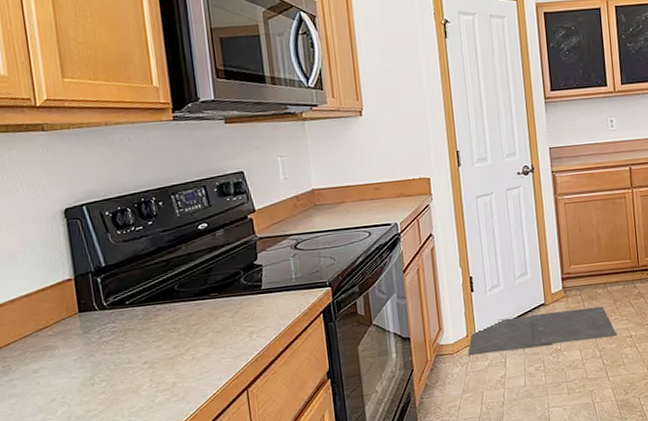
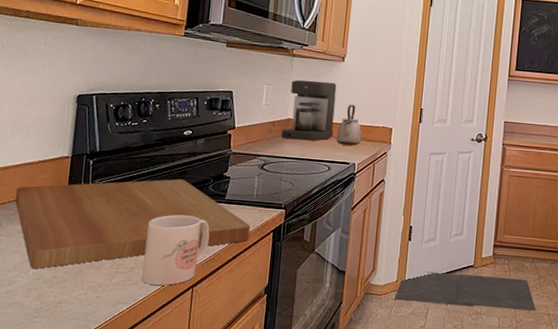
cutting board: none [18,277,298,407] -> present [15,178,250,269]
mug: none [180,314,255,396] -> present [142,214,210,286]
coffee maker: none [308,140,367,212] -> present [281,79,337,142]
kettle: none [370,160,399,206] -> present [335,104,362,146]

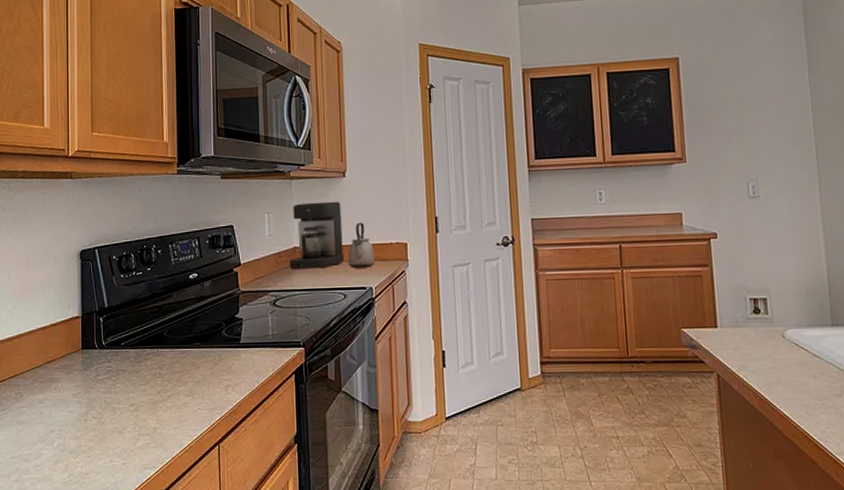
cutting board: present [15,178,250,269] -> none [32,326,271,439]
mug: present [142,214,210,286] -> none [164,365,229,445]
door mat: present [394,272,536,311] -> none [436,398,602,437]

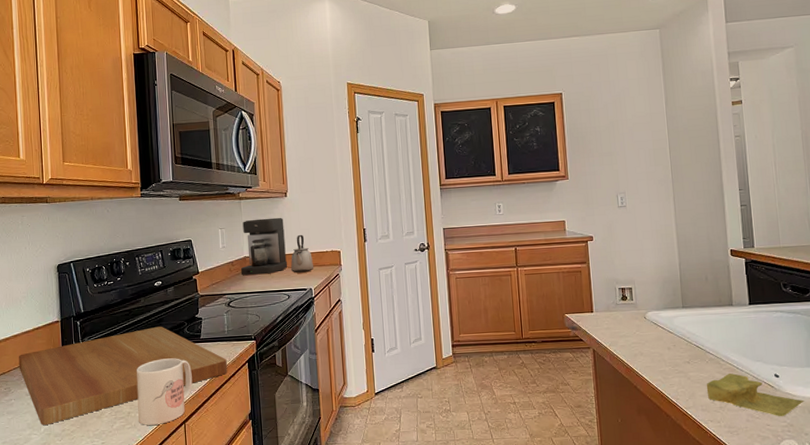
cutting board: none [32,326,271,439] -> present [18,326,228,425]
mug: none [164,365,229,445] -> present [136,358,193,425]

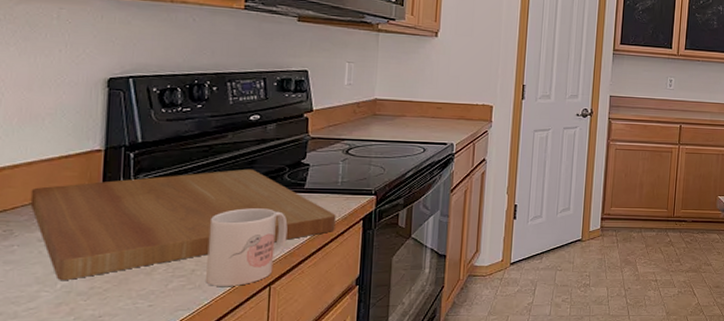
coffee maker: present [240,217,288,276] -> none [367,56,430,122]
kettle: present [290,234,314,273] -> none [430,81,460,125]

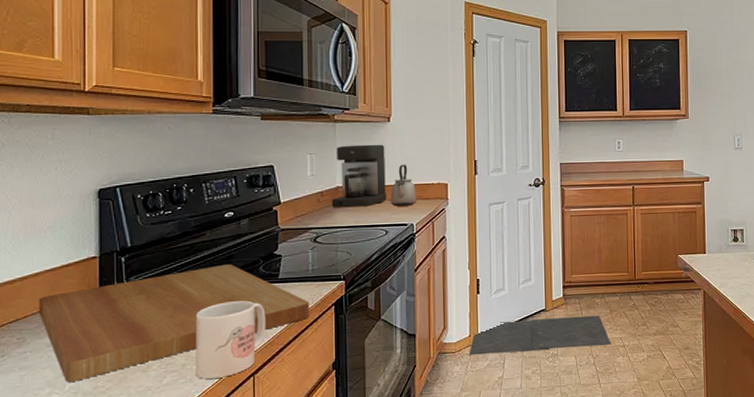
coffee maker: none [367,56,430,122] -> present [331,144,387,208]
kettle: none [430,81,460,125] -> present [390,164,417,207]
door mat: none [500,249,644,280] -> present [469,315,611,356]

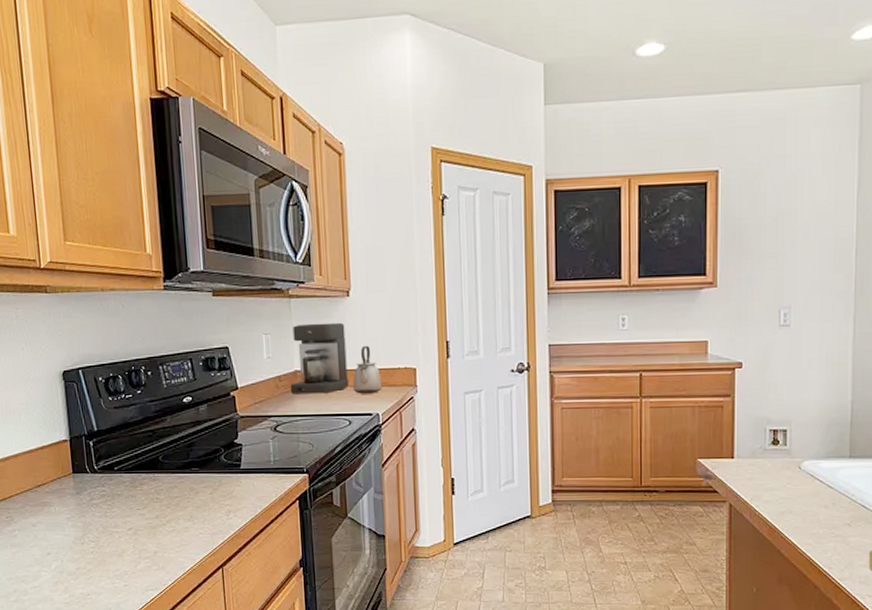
cutting board: present [38,263,310,382] -> none [20,451,274,561]
mug: present [195,300,266,379] -> none [162,490,231,567]
door mat: present [469,315,611,356] -> none [444,526,610,562]

